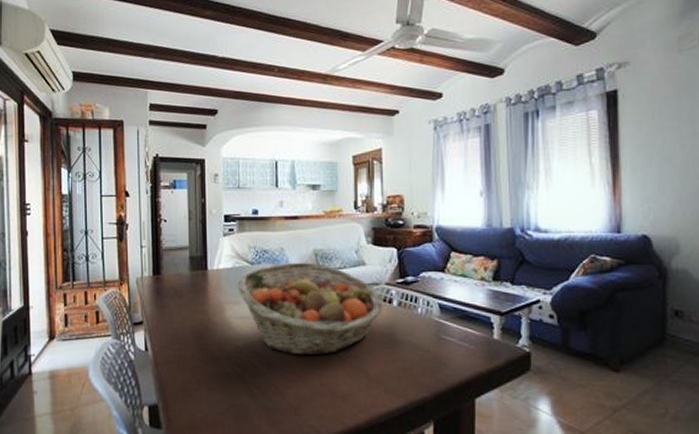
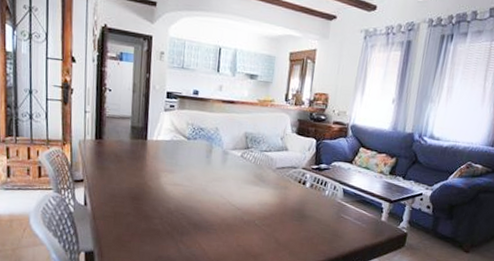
fruit basket: present [236,262,382,356] -> none [172,141,298,222]

